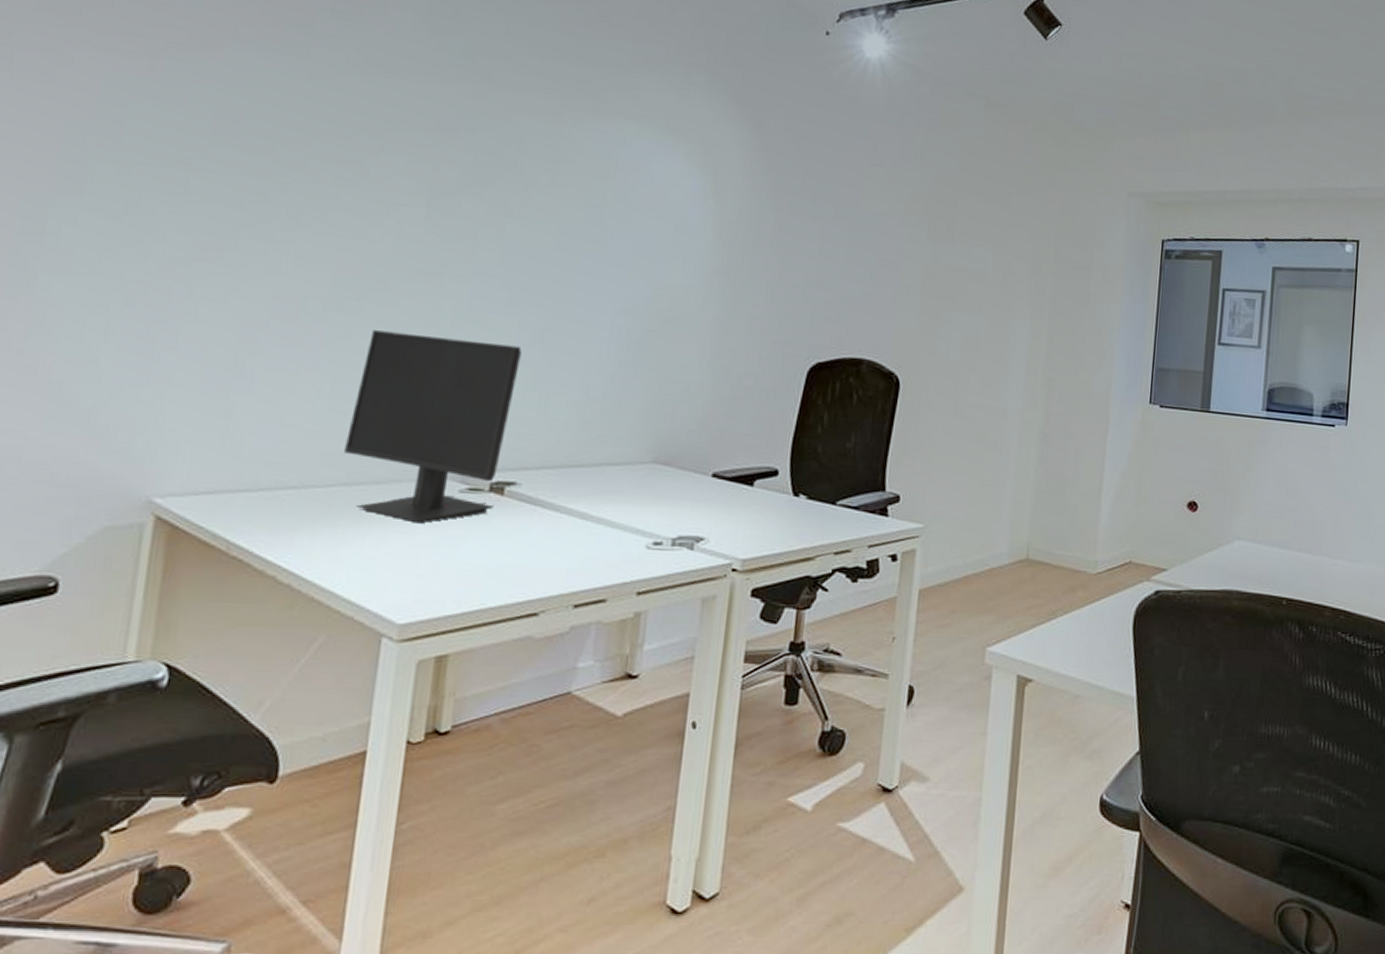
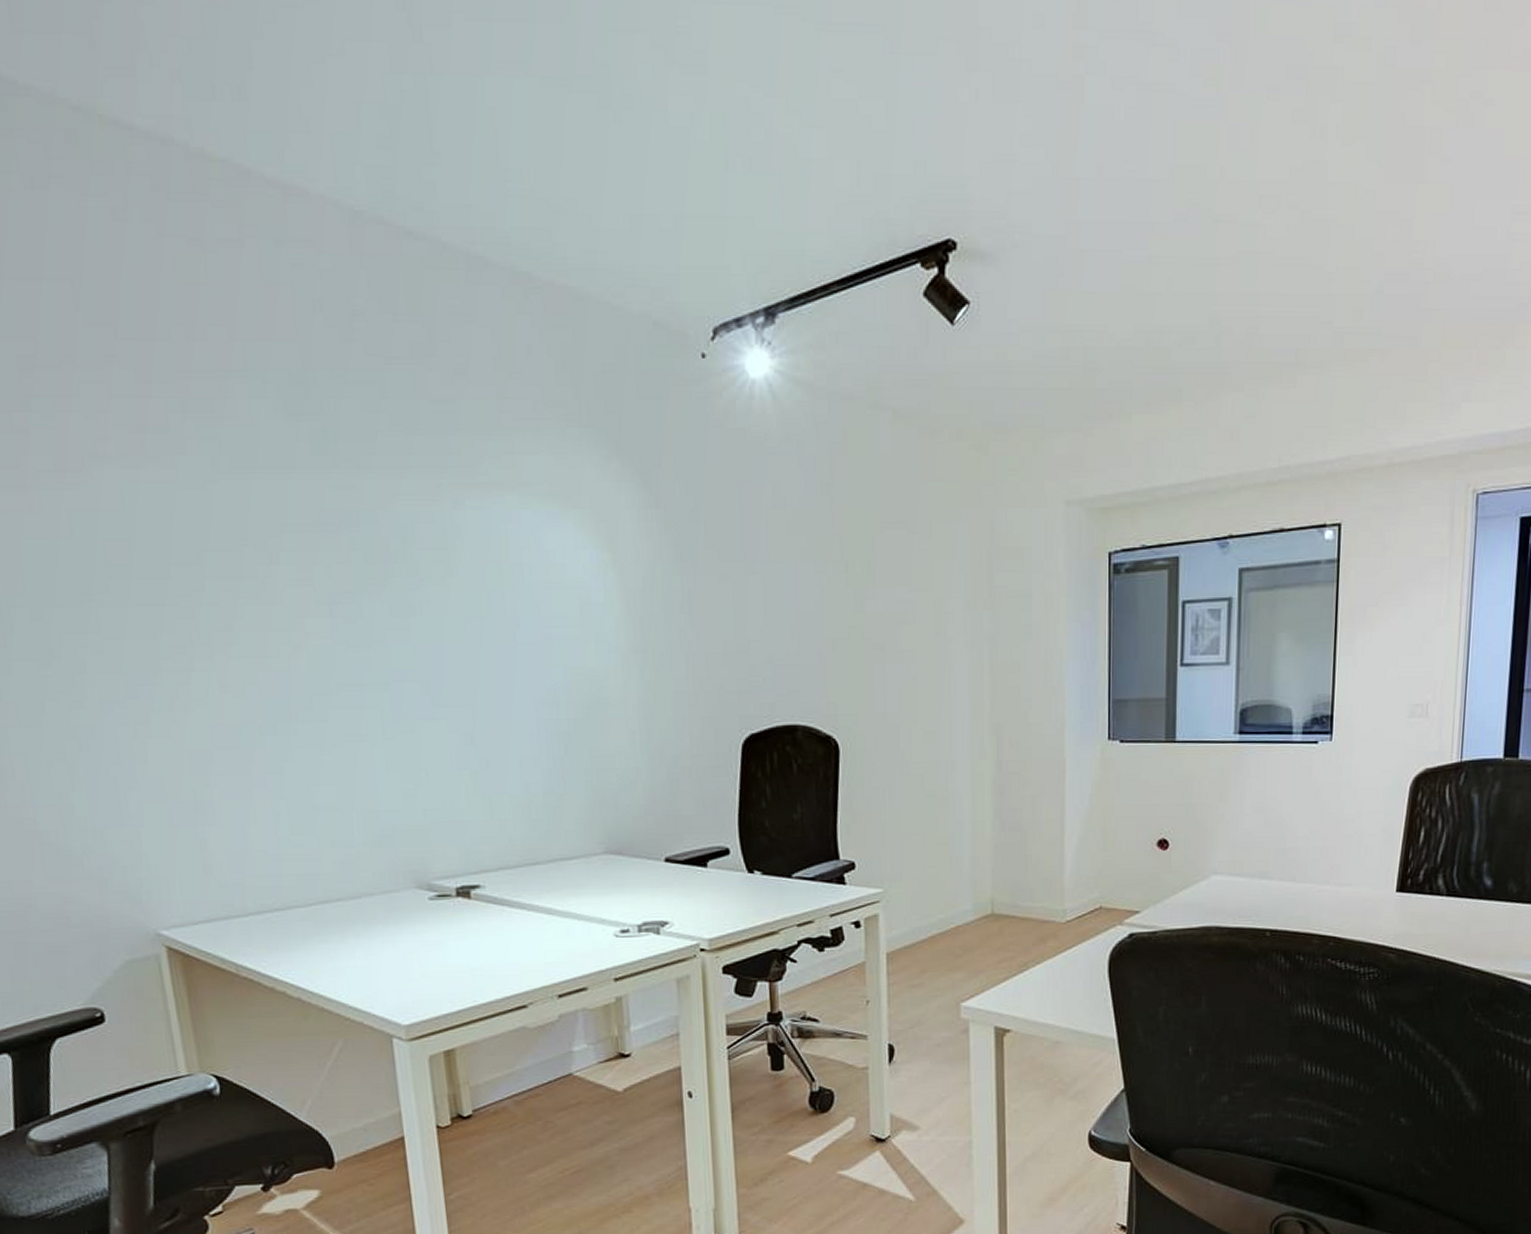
computer monitor: present [344,330,522,524] -> none [310,749,465,933]

